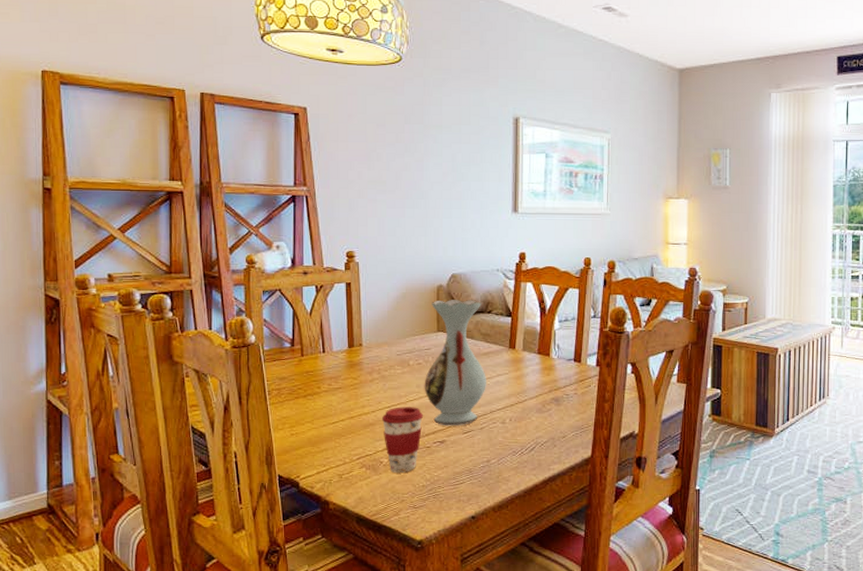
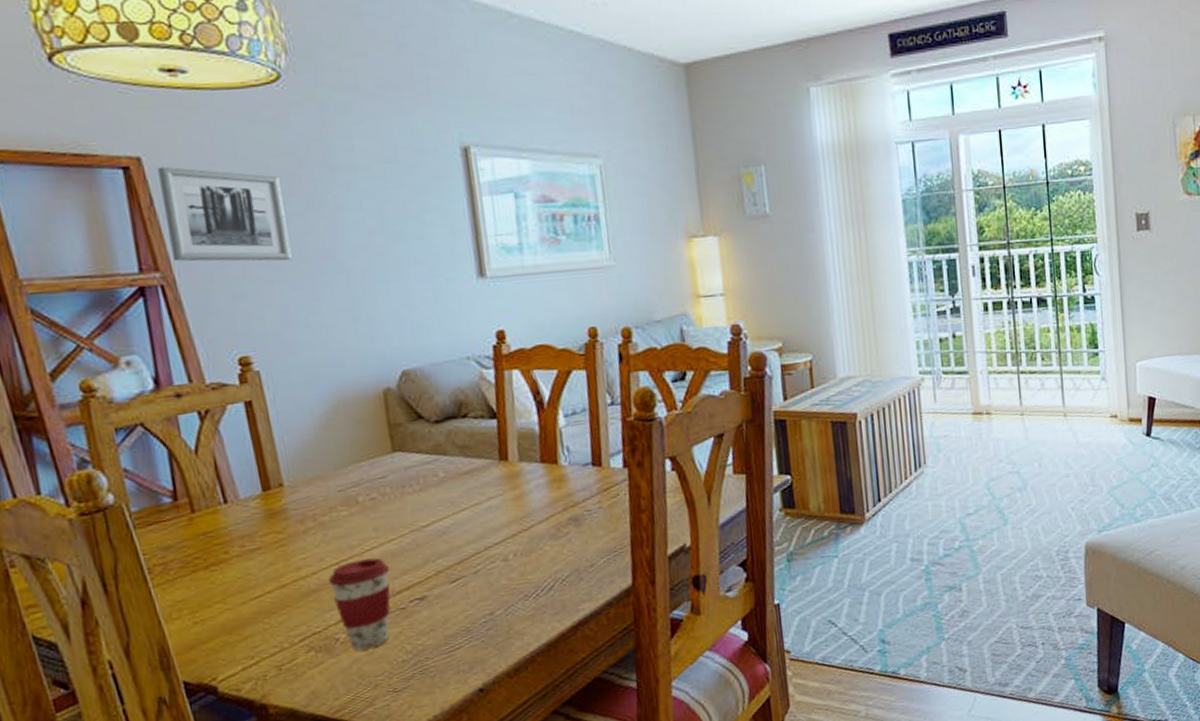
wall art: none [316,115,391,186] -> present [158,166,292,262]
vase: present [424,298,486,426] -> none [378,401,475,578]

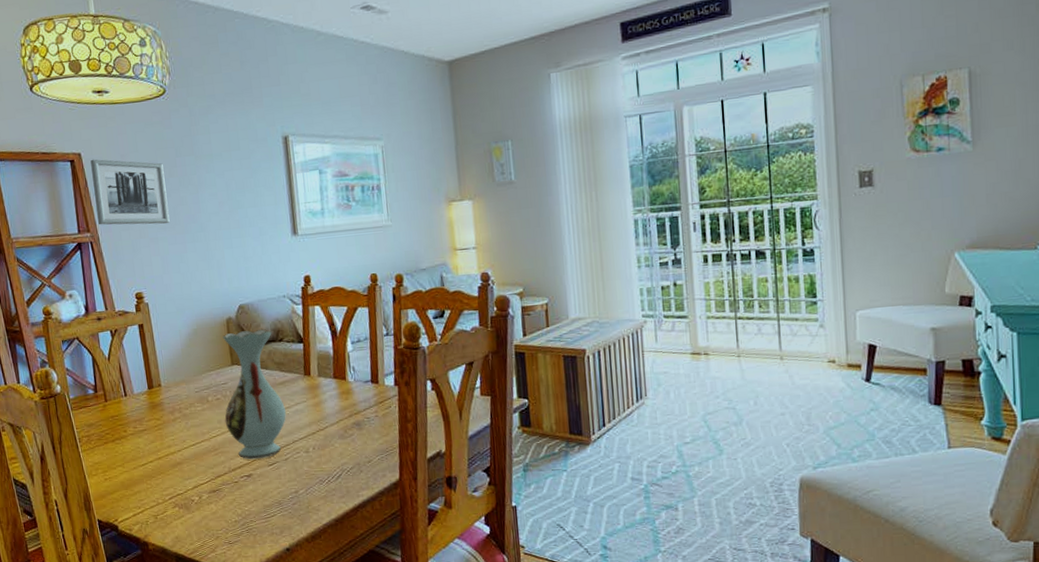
coffee cup: present [327,558,391,650] -> none [188,443,229,510]
vase: none [378,401,475,578] -> present [223,328,286,460]

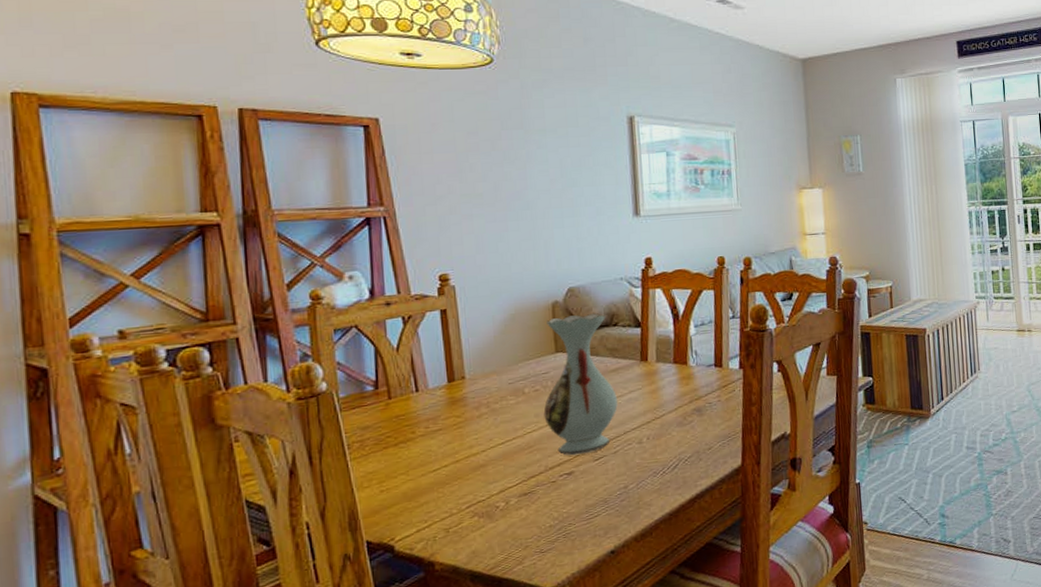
wall art: present [90,159,170,225] -> none [391,126,489,200]

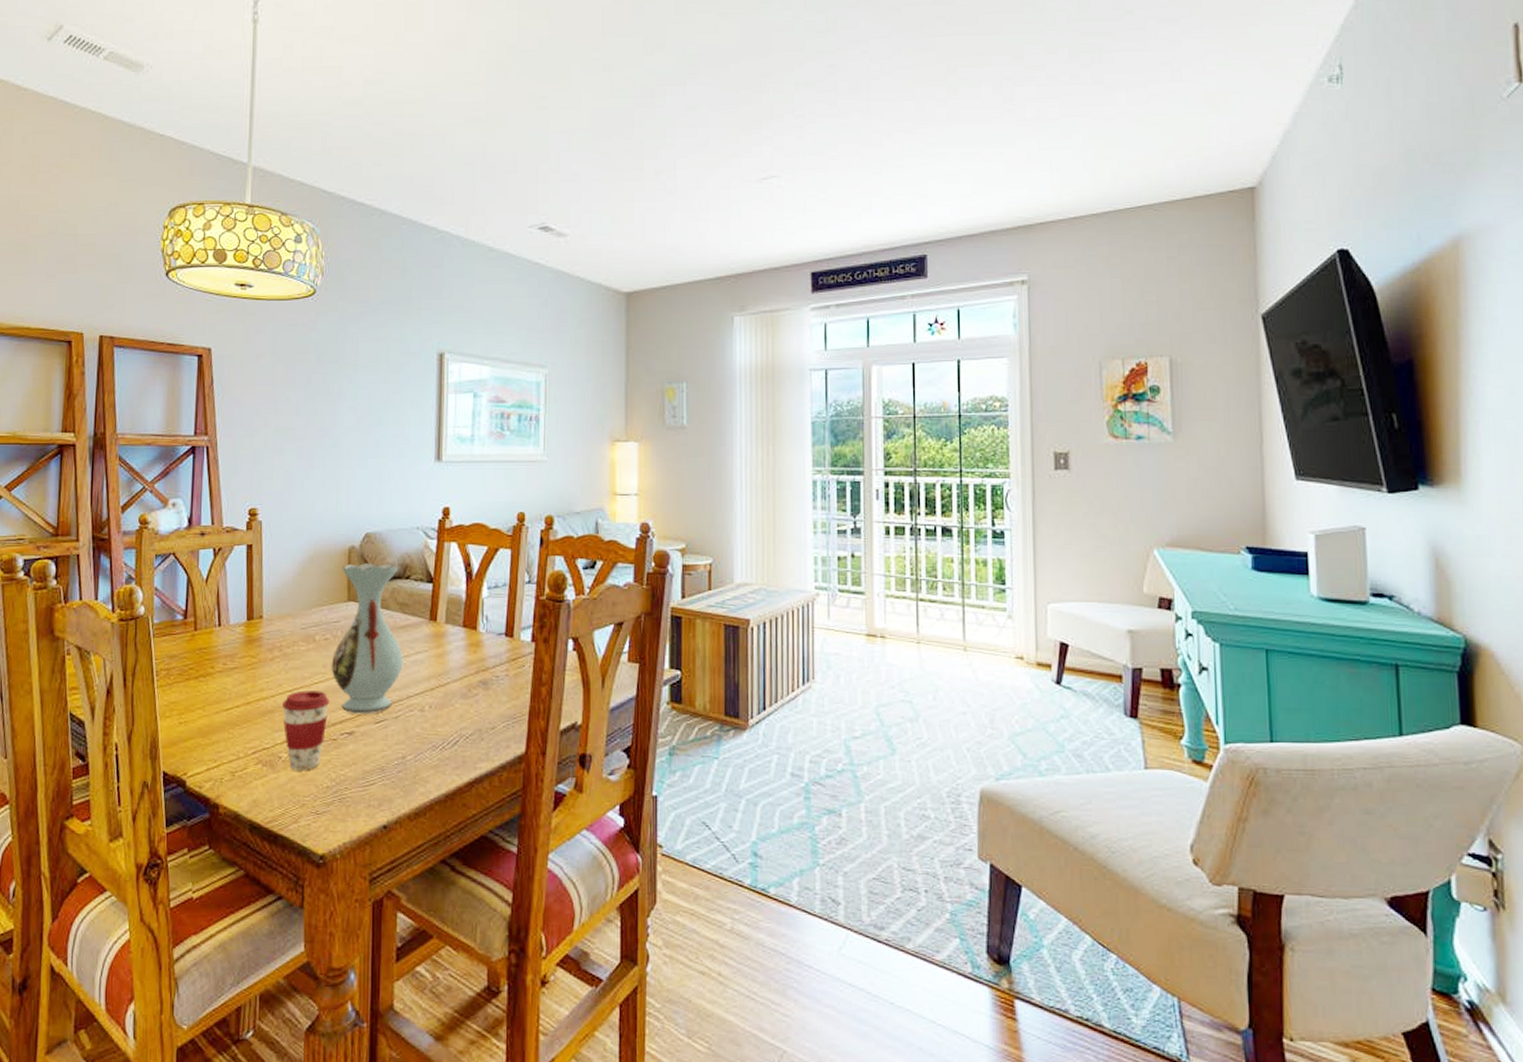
coffee cup: none [494,439,546,517] -> present [281,690,330,770]

